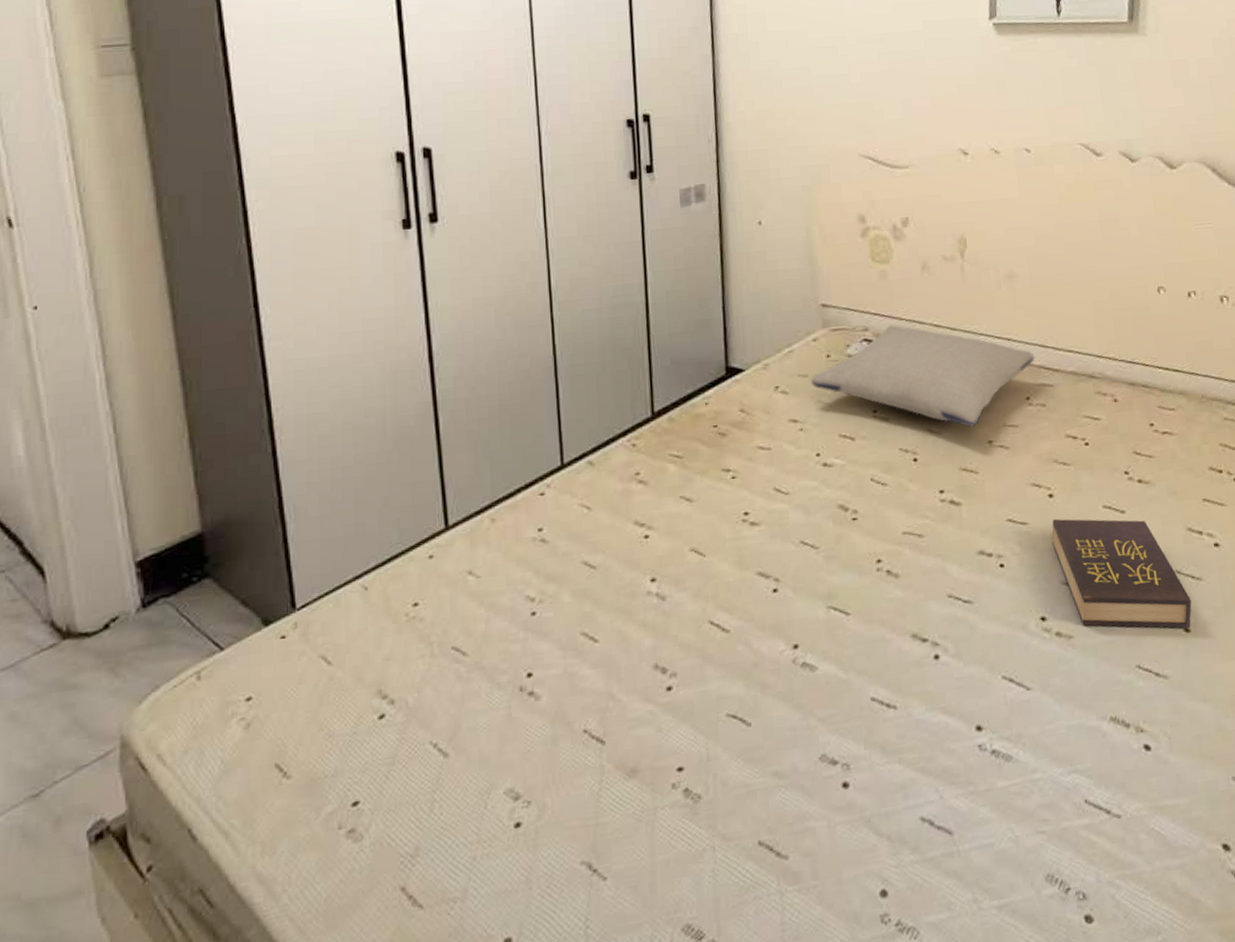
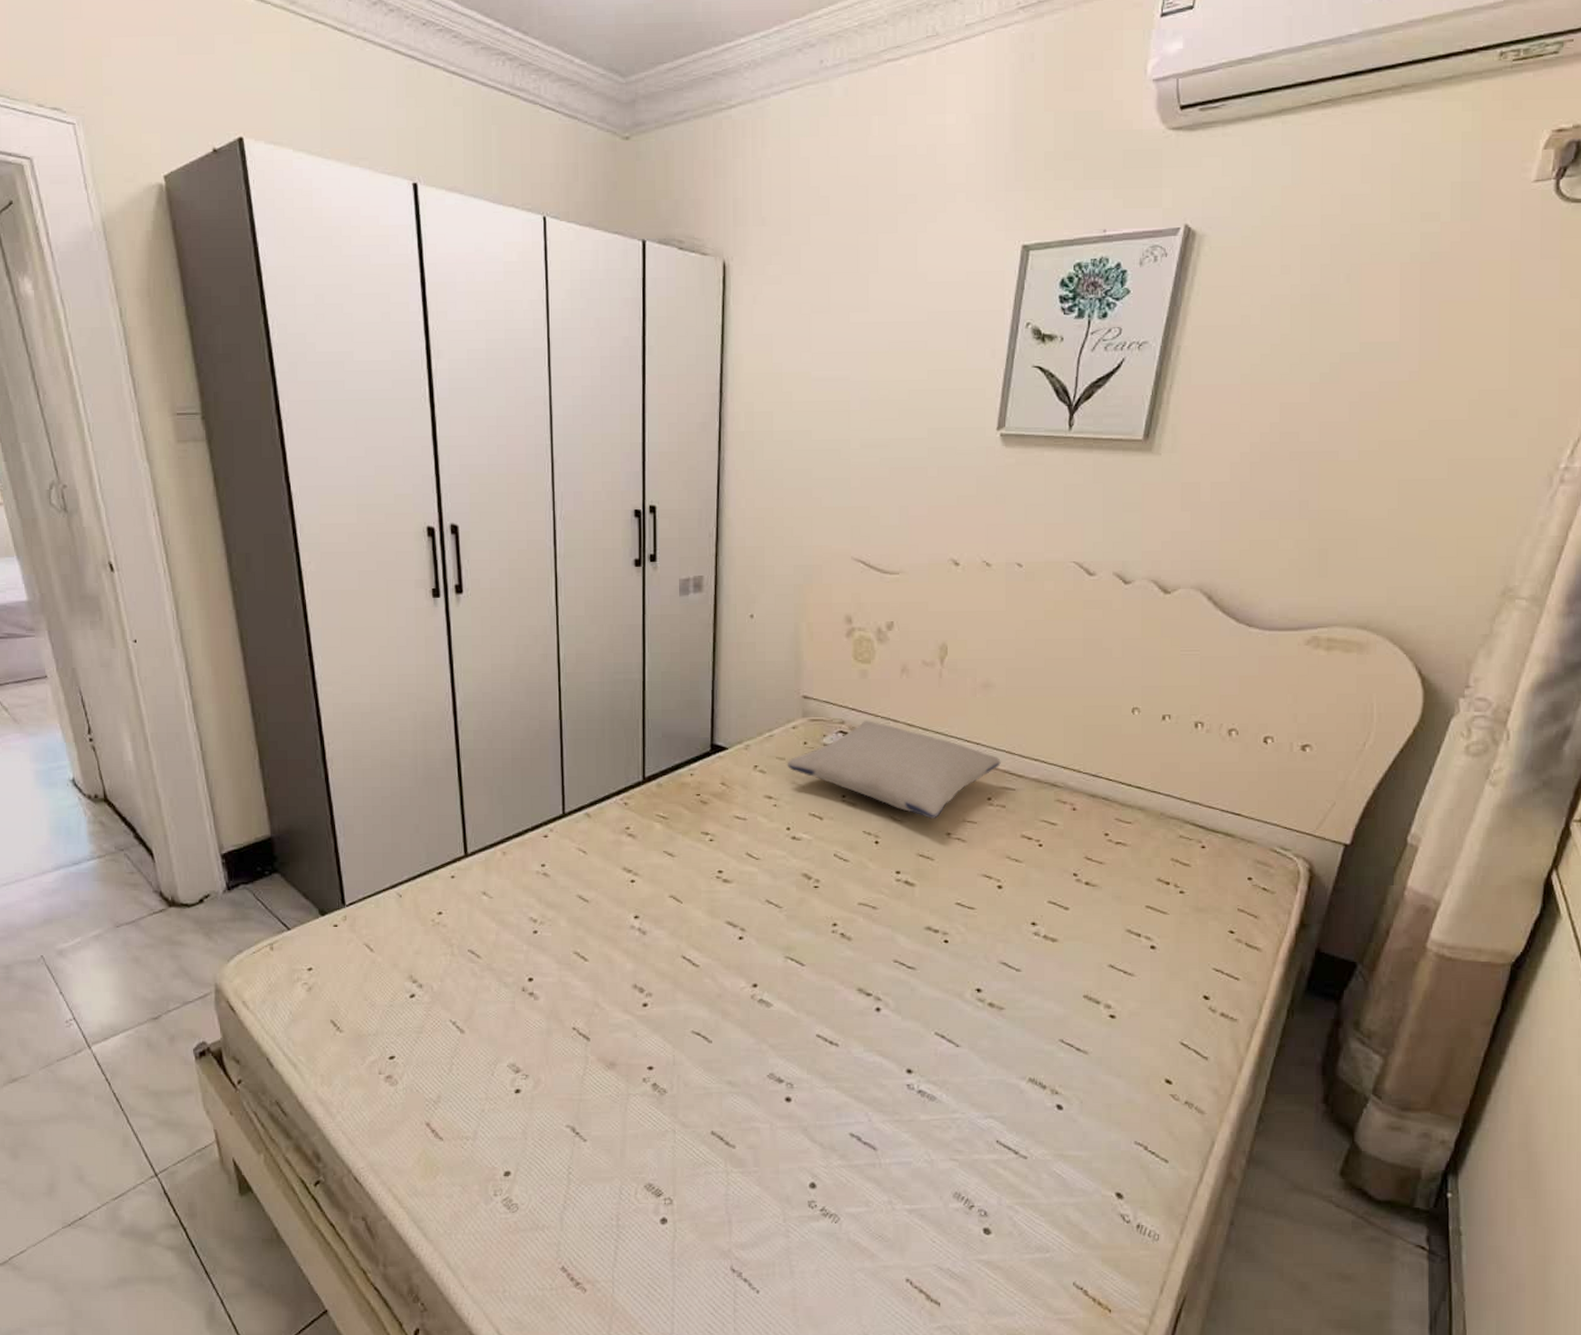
hardback book: present [1051,518,1192,629] -> none [995,907,1120,1015]

